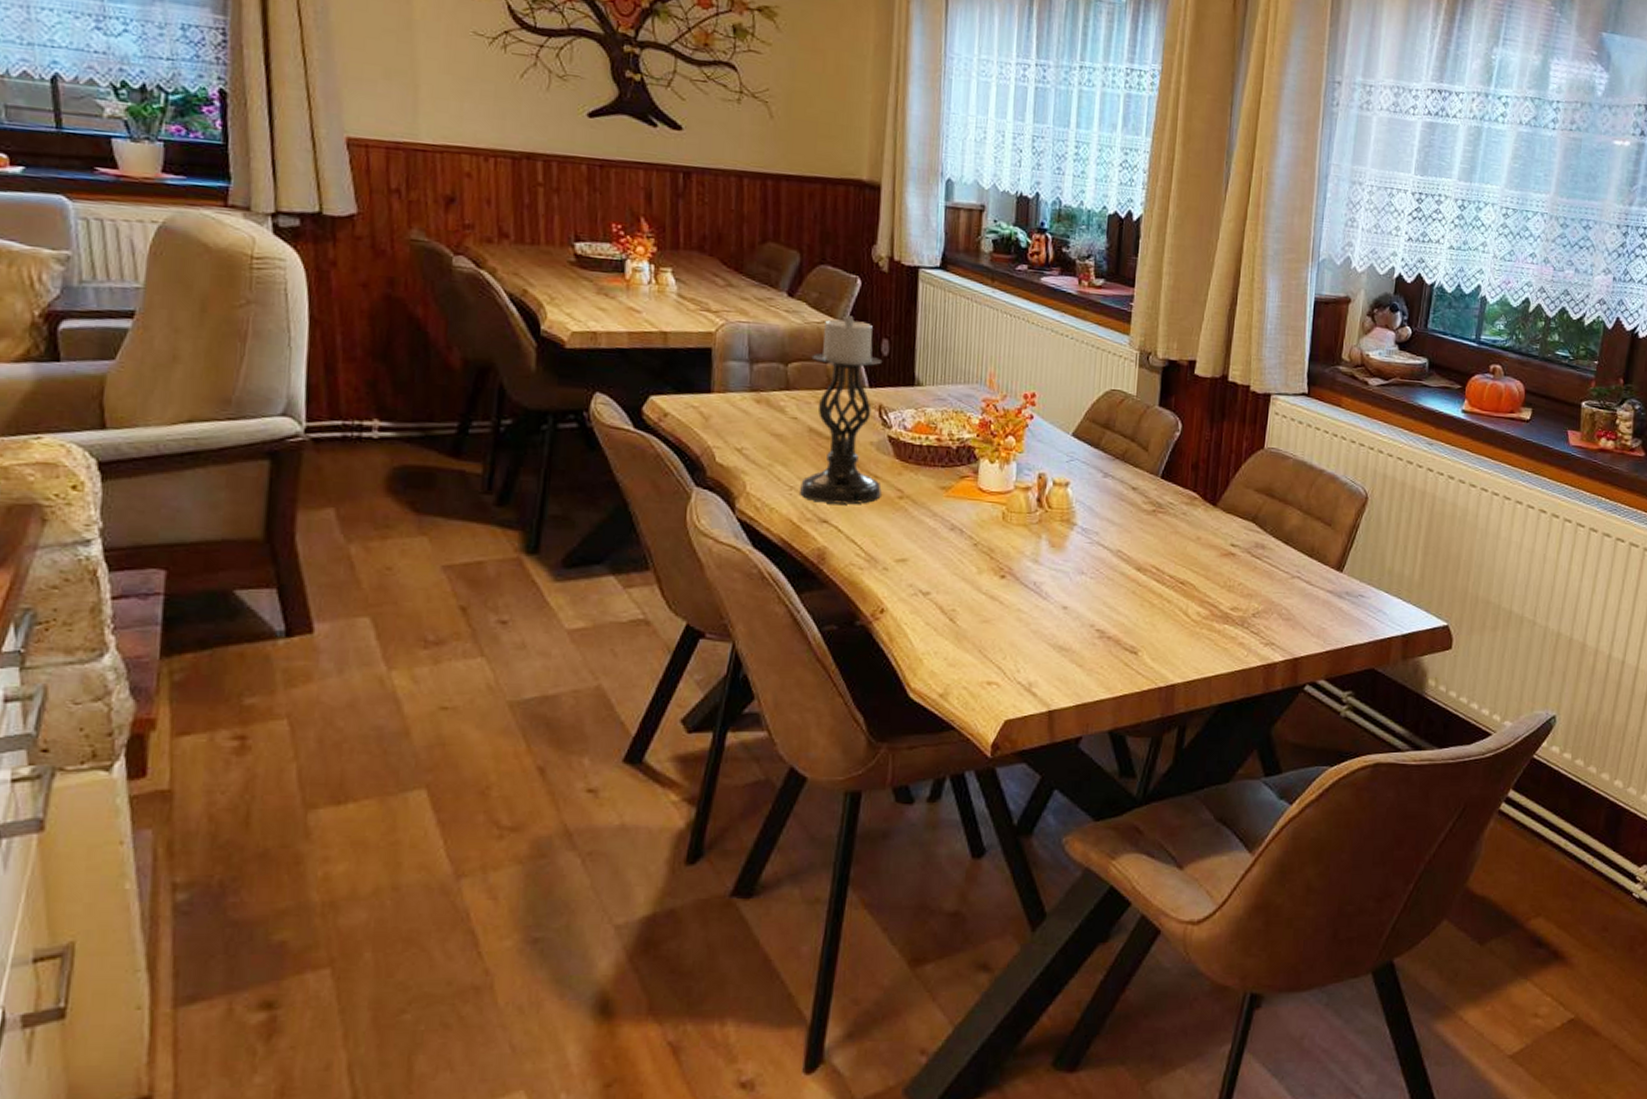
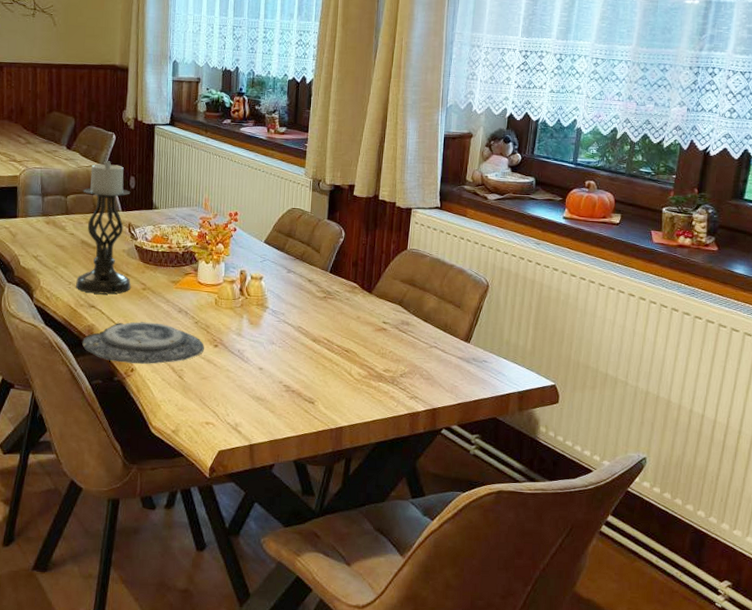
plate: none [809,543,986,603] -> present [82,322,204,364]

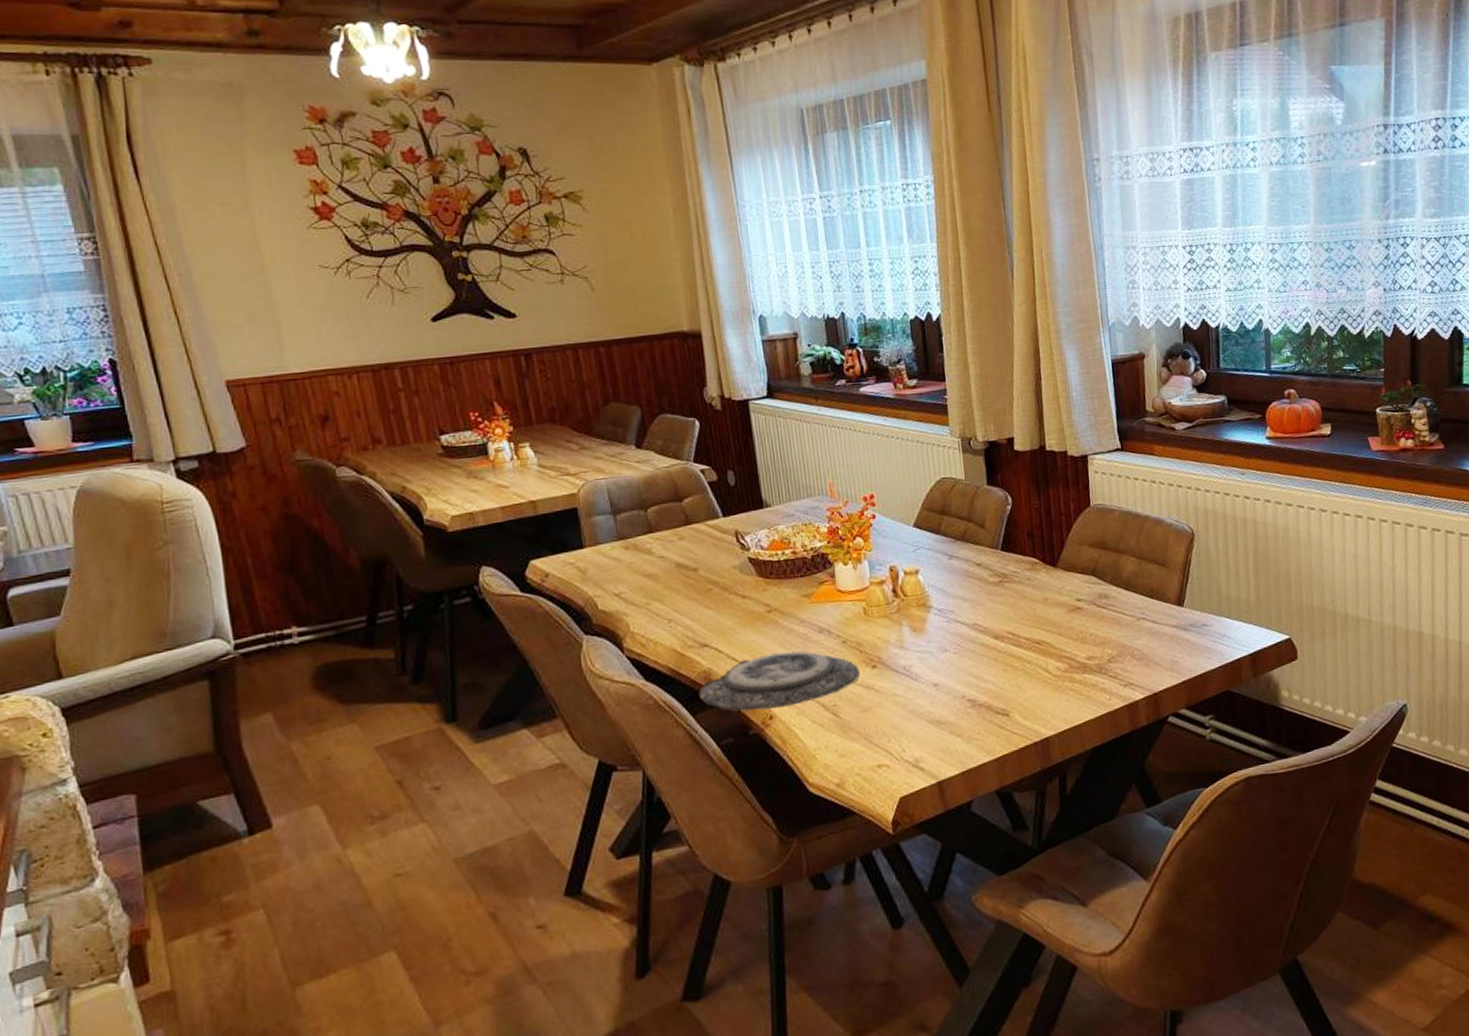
candle holder: present [76,161,131,294] -> none [667,455,752,629]

